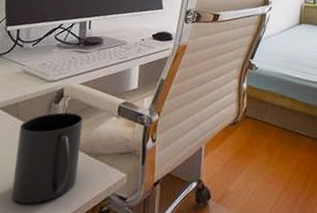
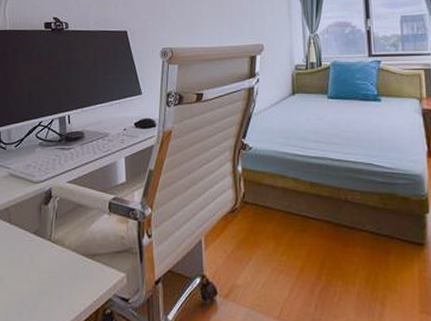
mug: present [11,112,84,204] -> none [13,214,76,310]

